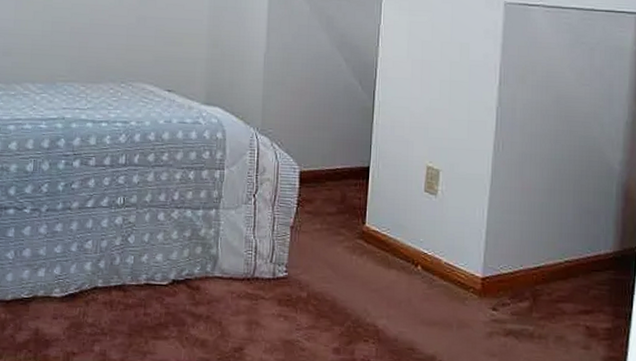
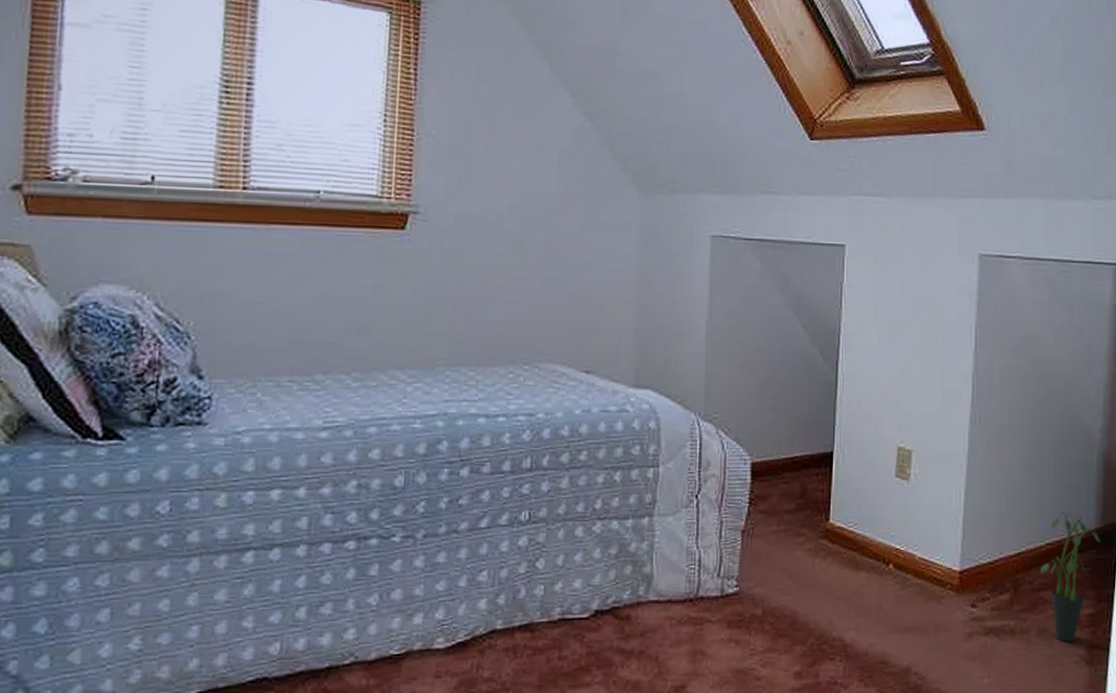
potted plant: none [559,233,618,351] -> present [1040,511,1100,642]

